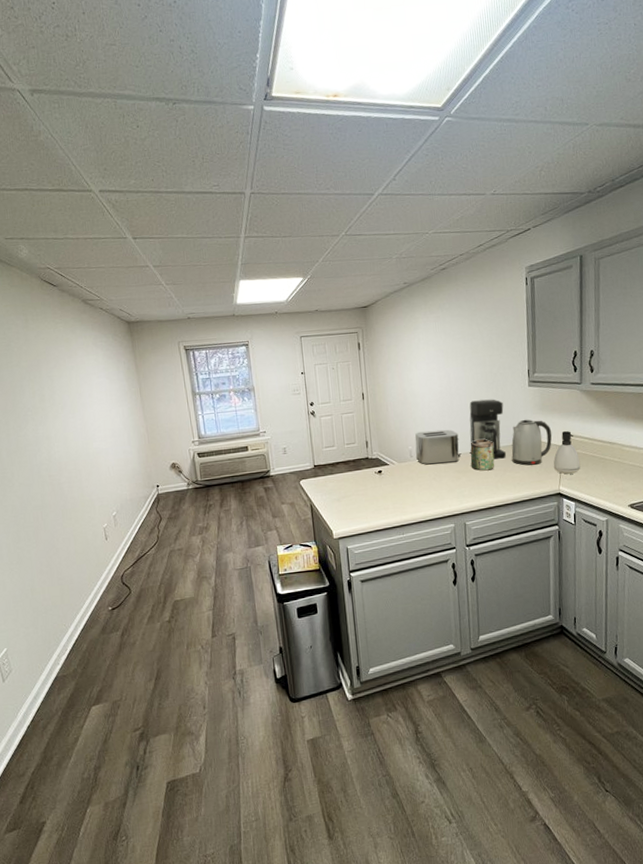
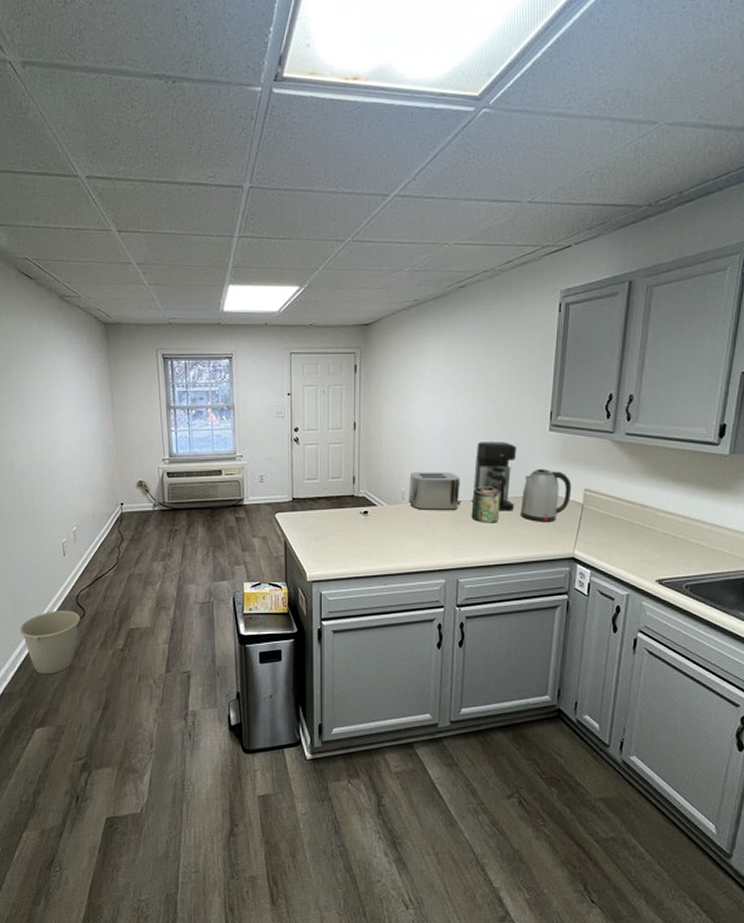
bucket: none [68,590,127,654] -> present [19,610,81,675]
soap dispenser: present [553,431,581,475] -> none [569,487,603,537]

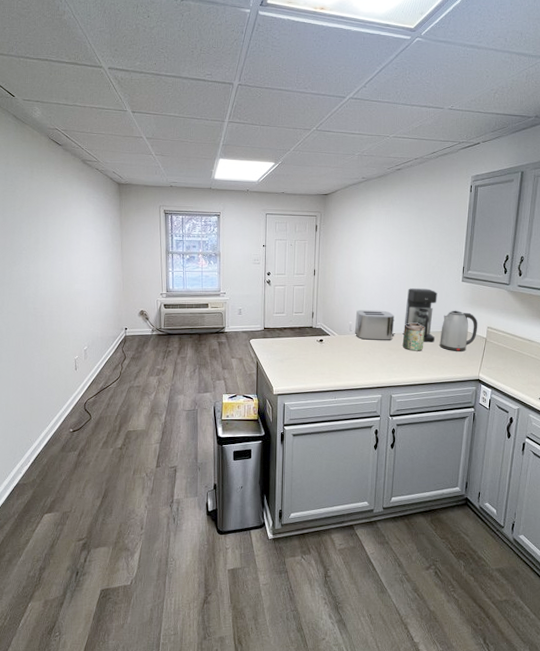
bucket: present [19,610,81,675] -> none [34,415,88,469]

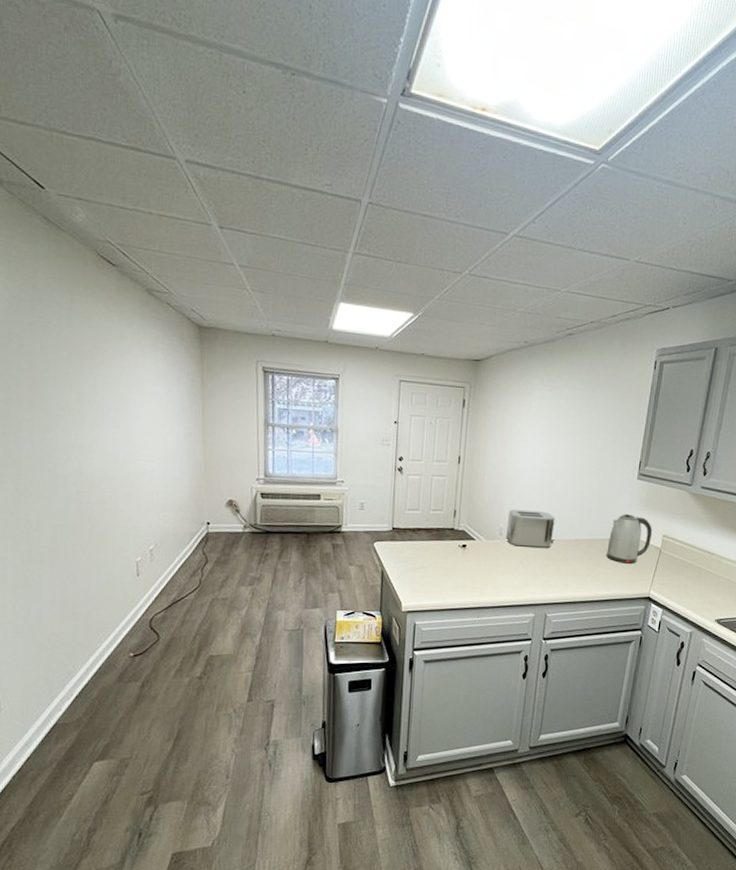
canister: present [402,322,425,351] -> none [562,527,591,562]
coffee maker: present [403,288,438,342] -> none [564,485,608,552]

